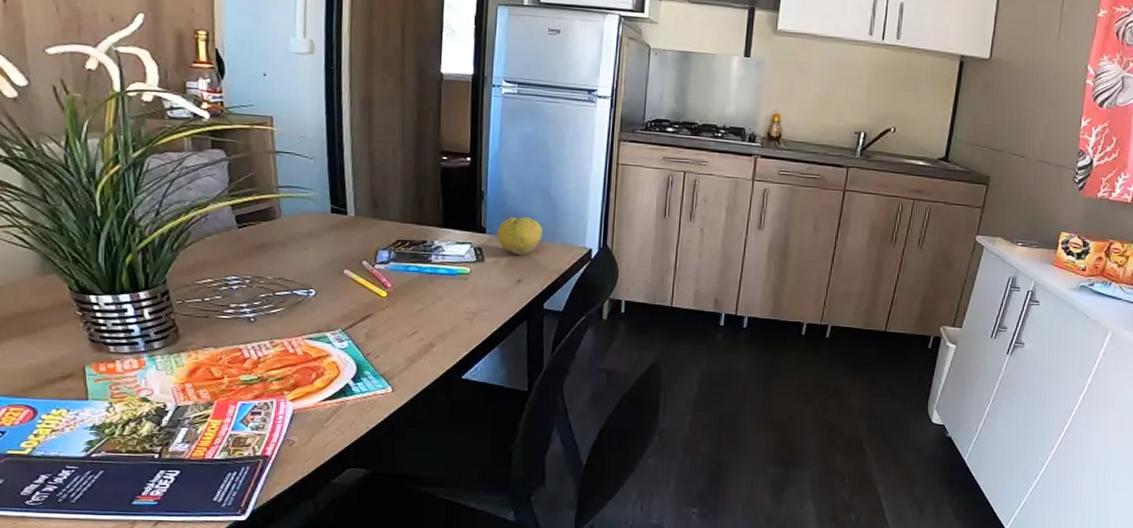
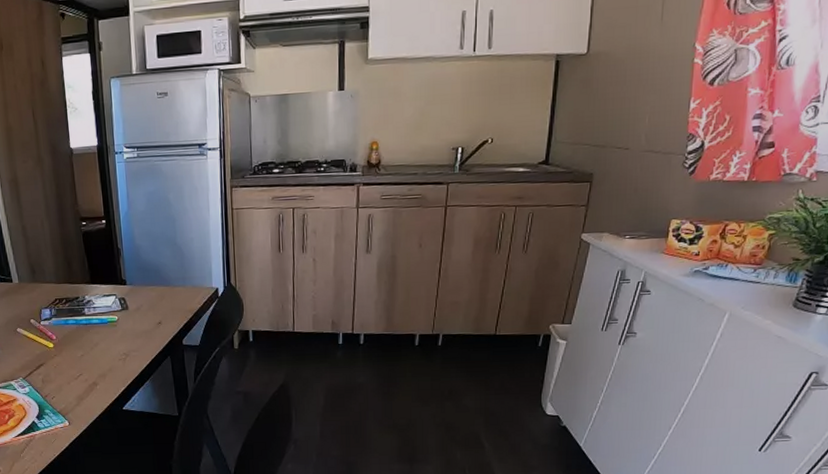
fruit: present [496,216,543,255] -> none [135,266,175,301]

